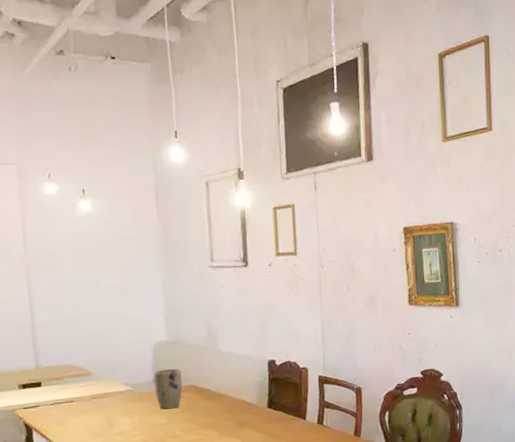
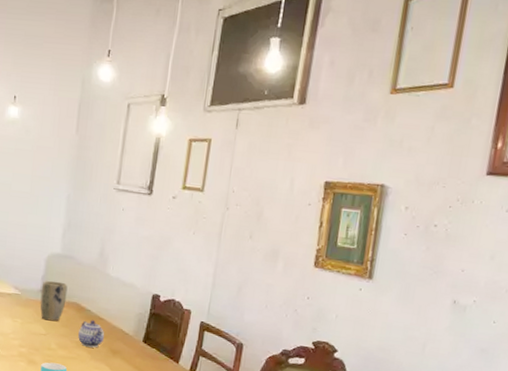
teapot: none [202,398,229,426] -> present [78,320,105,348]

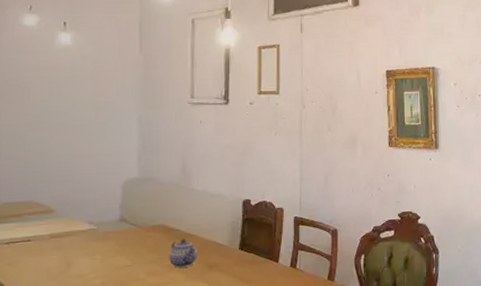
plant pot: present [40,280,68,322] -> none [120,206,151,250]

